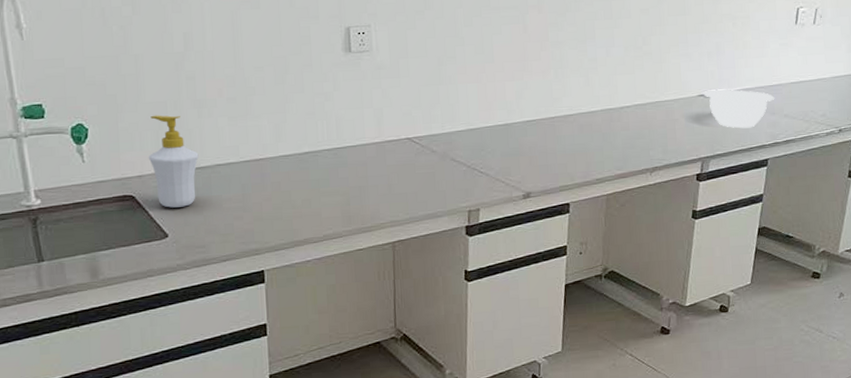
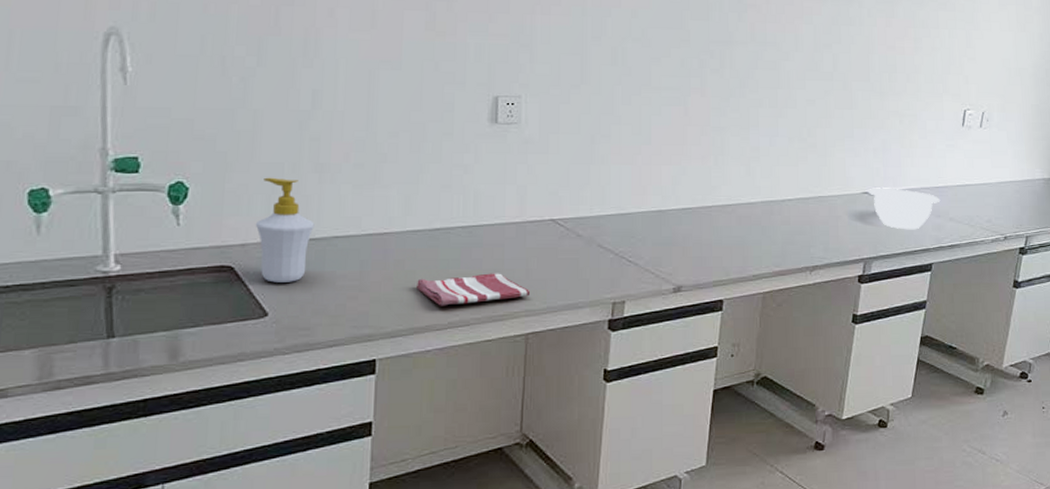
dish towel: none [293,189,394,221] -> present [417,273,531,306]

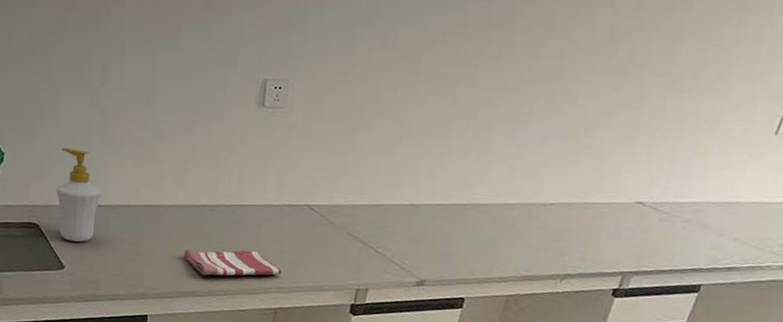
mixing bowl: present [868,188,941,230] -> none [642,198,728,248]

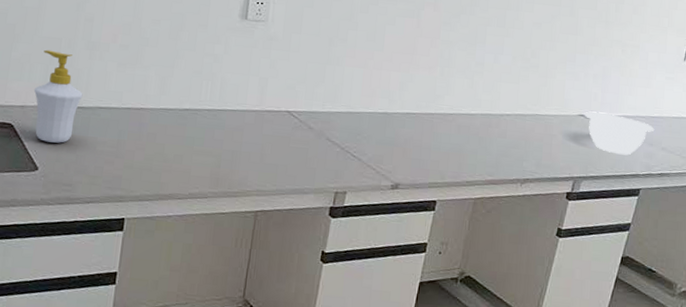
dish towel: present [183,249,282,276] -> none [164,151,263,179]
mixing bowl: none [642,198,728,248] -> present [584,111,655,156]

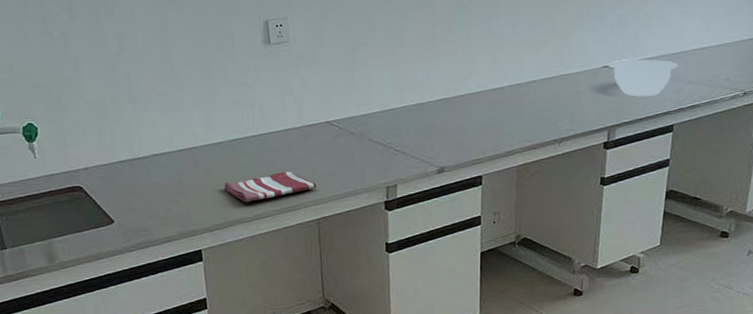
soap bottle: present [33,49,83,143] -> none [92,111,137,196]
dish towel: none [164,151,263,179] -> present [224,171,317,203]

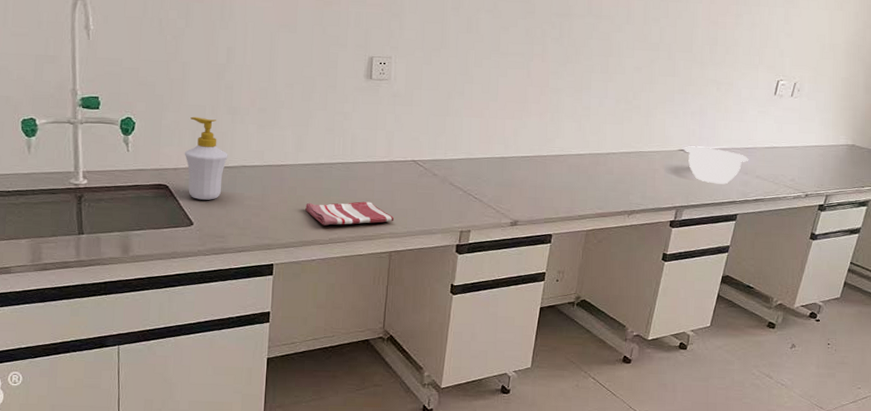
soap bottle: none [92,111,137,196] -> present [184,116,228,200]

